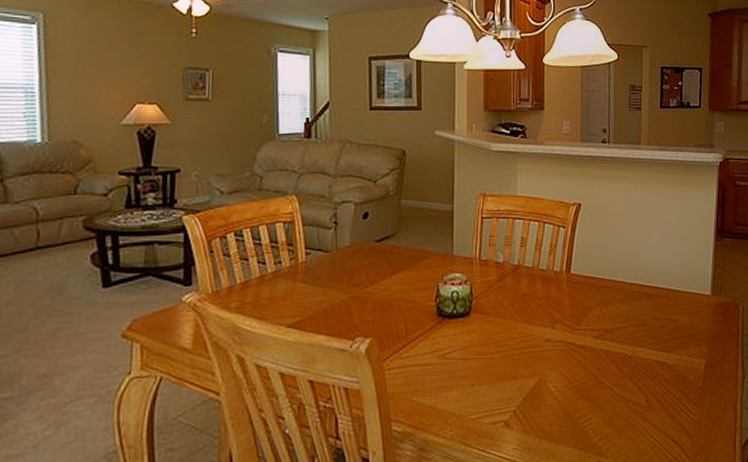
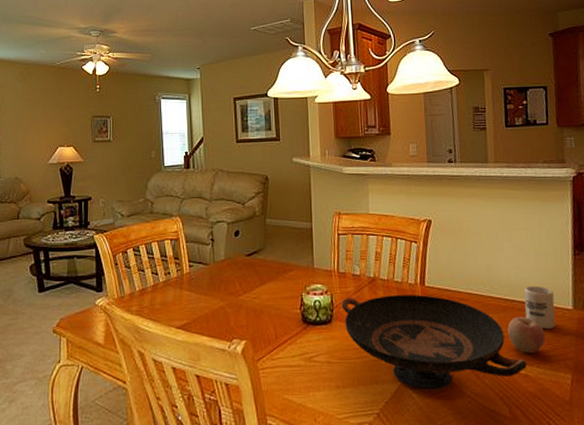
decorative bowl: none [481,282,665,385] -> present [341,294,527,392]
apple: none [649,303,684,340] -> present [507,316,546,353]
cup: none [666,272,695,316] -> present [524,285,556,330]

